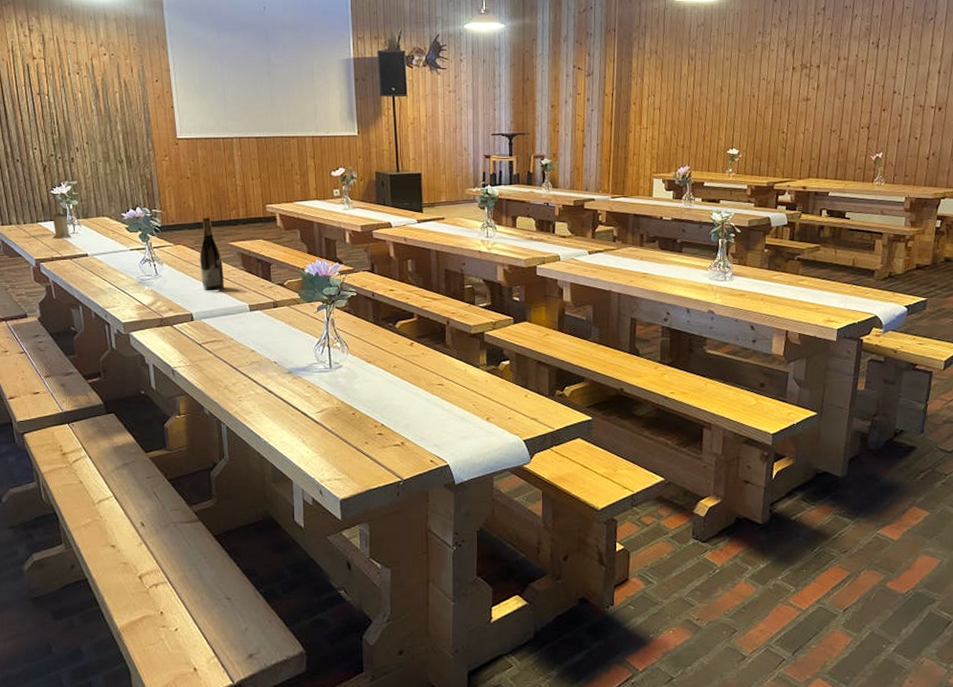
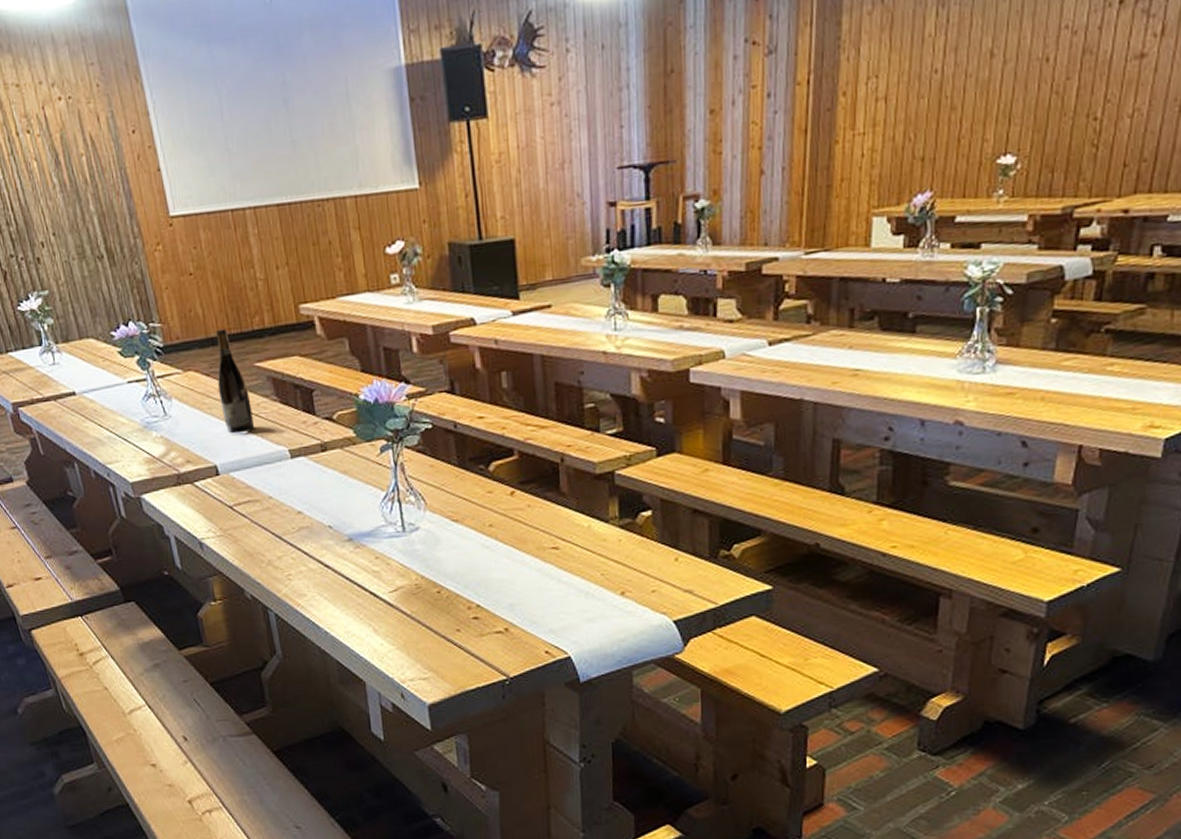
candle: present [53,212,72,240] -> none [24,336,52,375]

